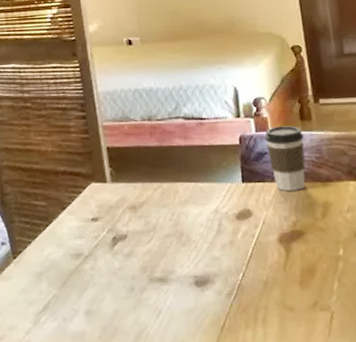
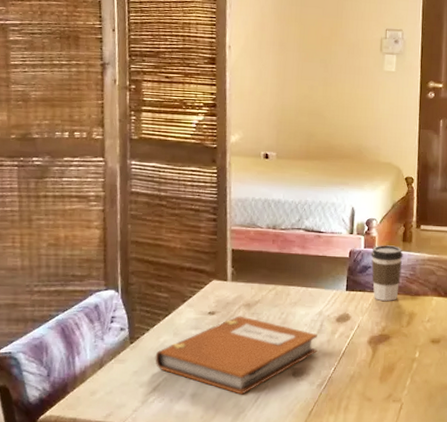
notebook: none [41,220,220,310] -> present [155,316,318,395]

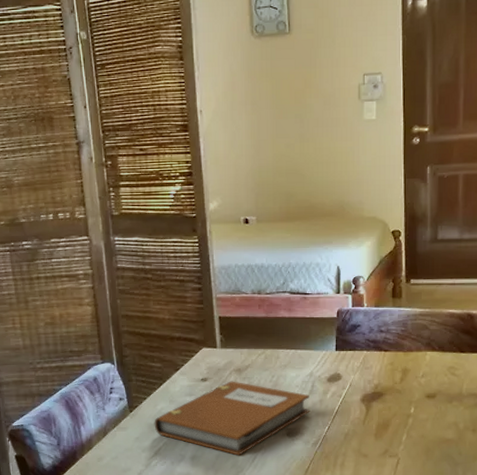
coffee cup: present [371,245,403,301] -> none [359,302,393,359]

